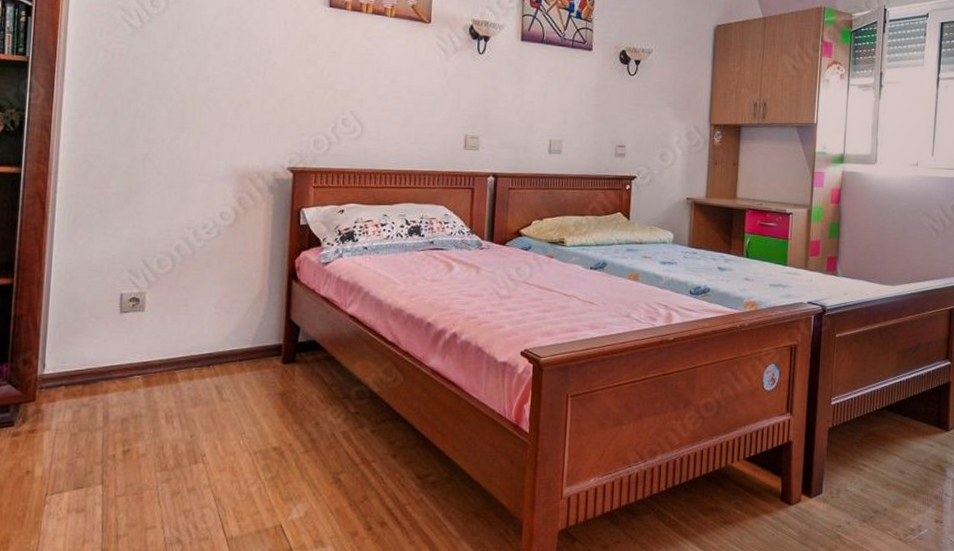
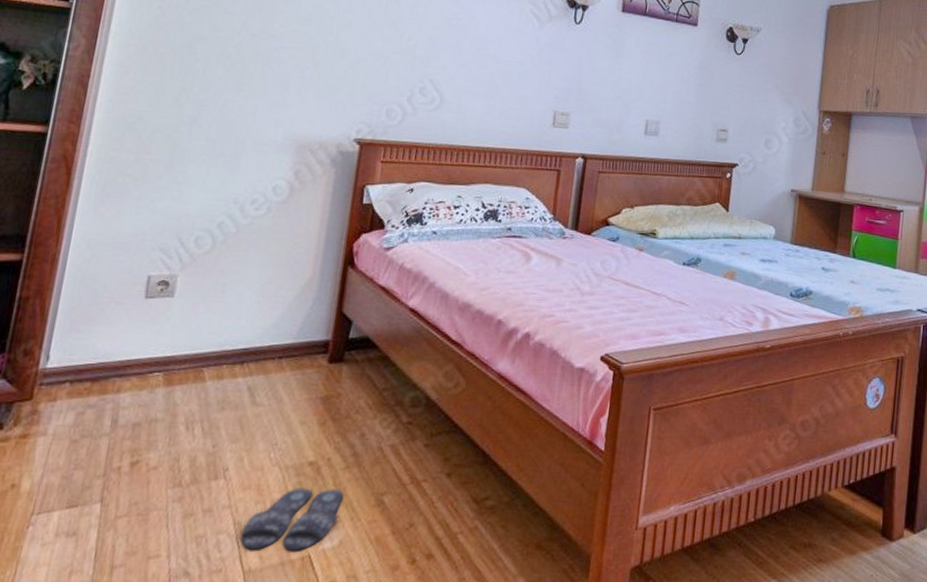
slippers: none [222,469,306,521] -> present [241,488,344,551]

